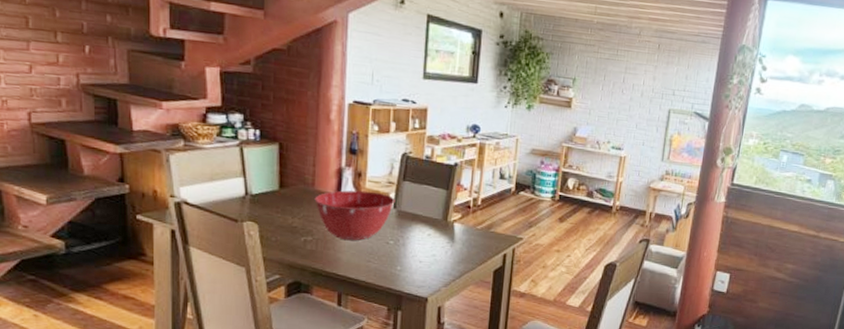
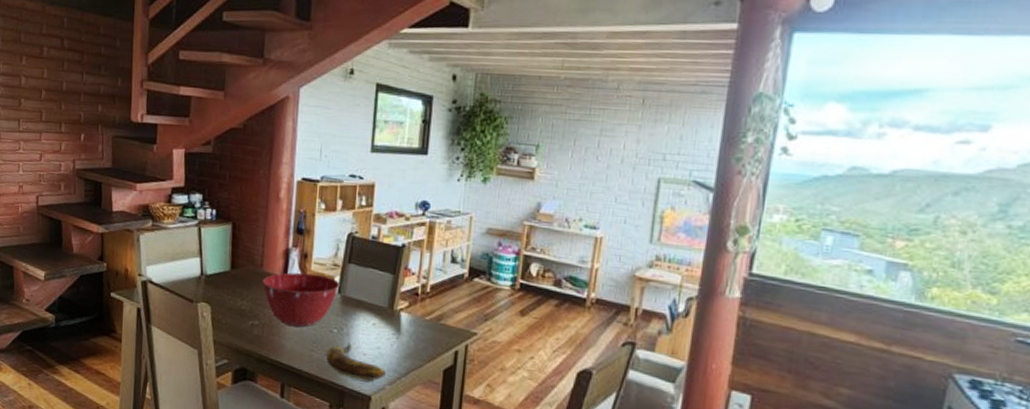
banana: none [383,252,441,285] -> present [326,343,386,381]

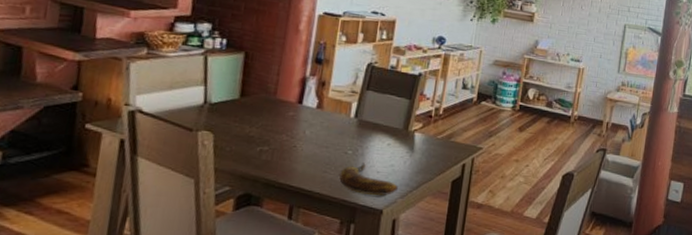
mixing bowl: present [262,272,340,327] -> none [275,99,357,151]

